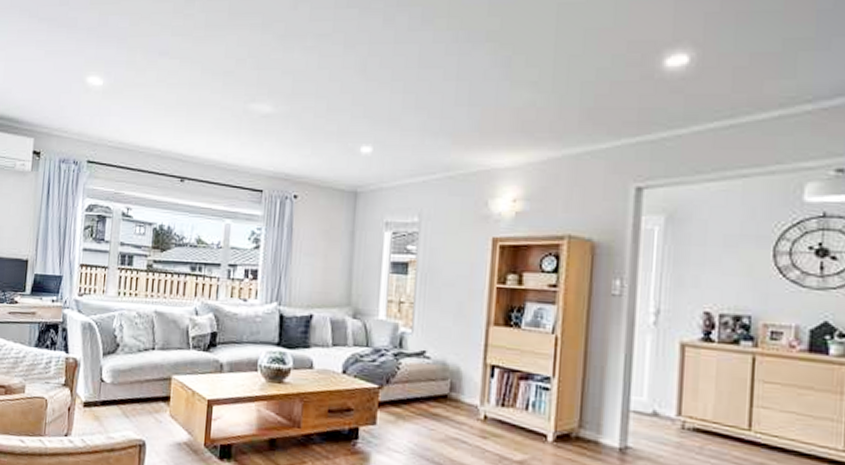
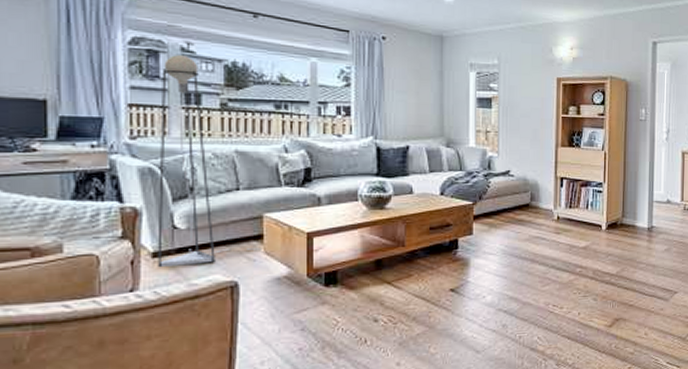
floor lamp: none [86,220,168,419] -> present [157,55,262,268]

